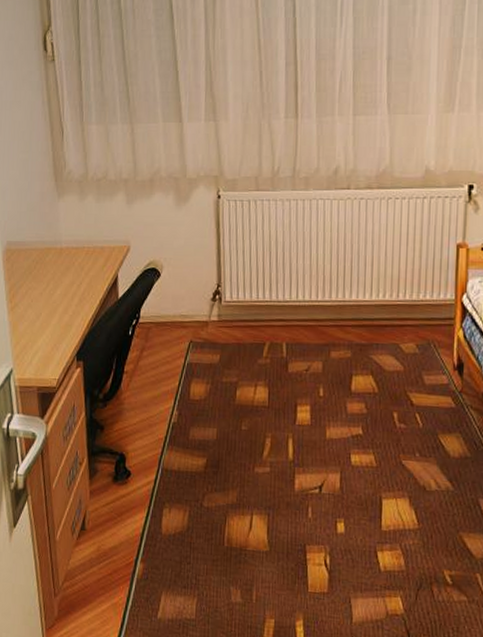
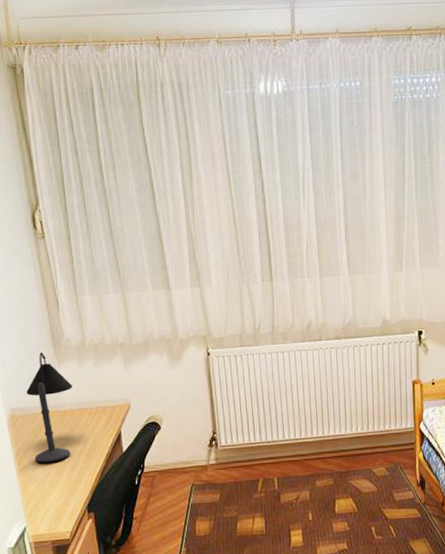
desk lamp: none [24,184,71,303] -> present [26,353,72,463]

